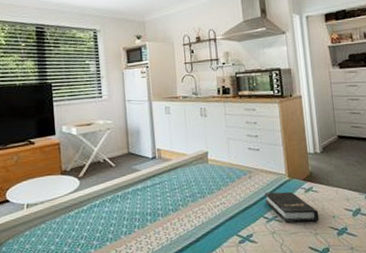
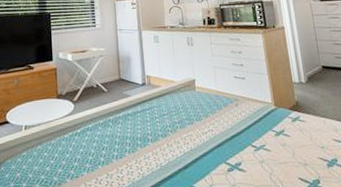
hardback book: present [265,191,319,223] -> none [252,120,308,152]

